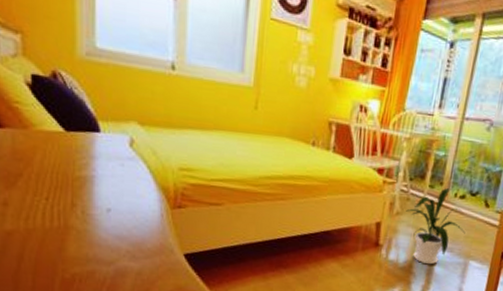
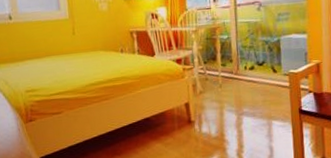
house plant: present [406,188,465,265] -> none [207,64,262,131]

